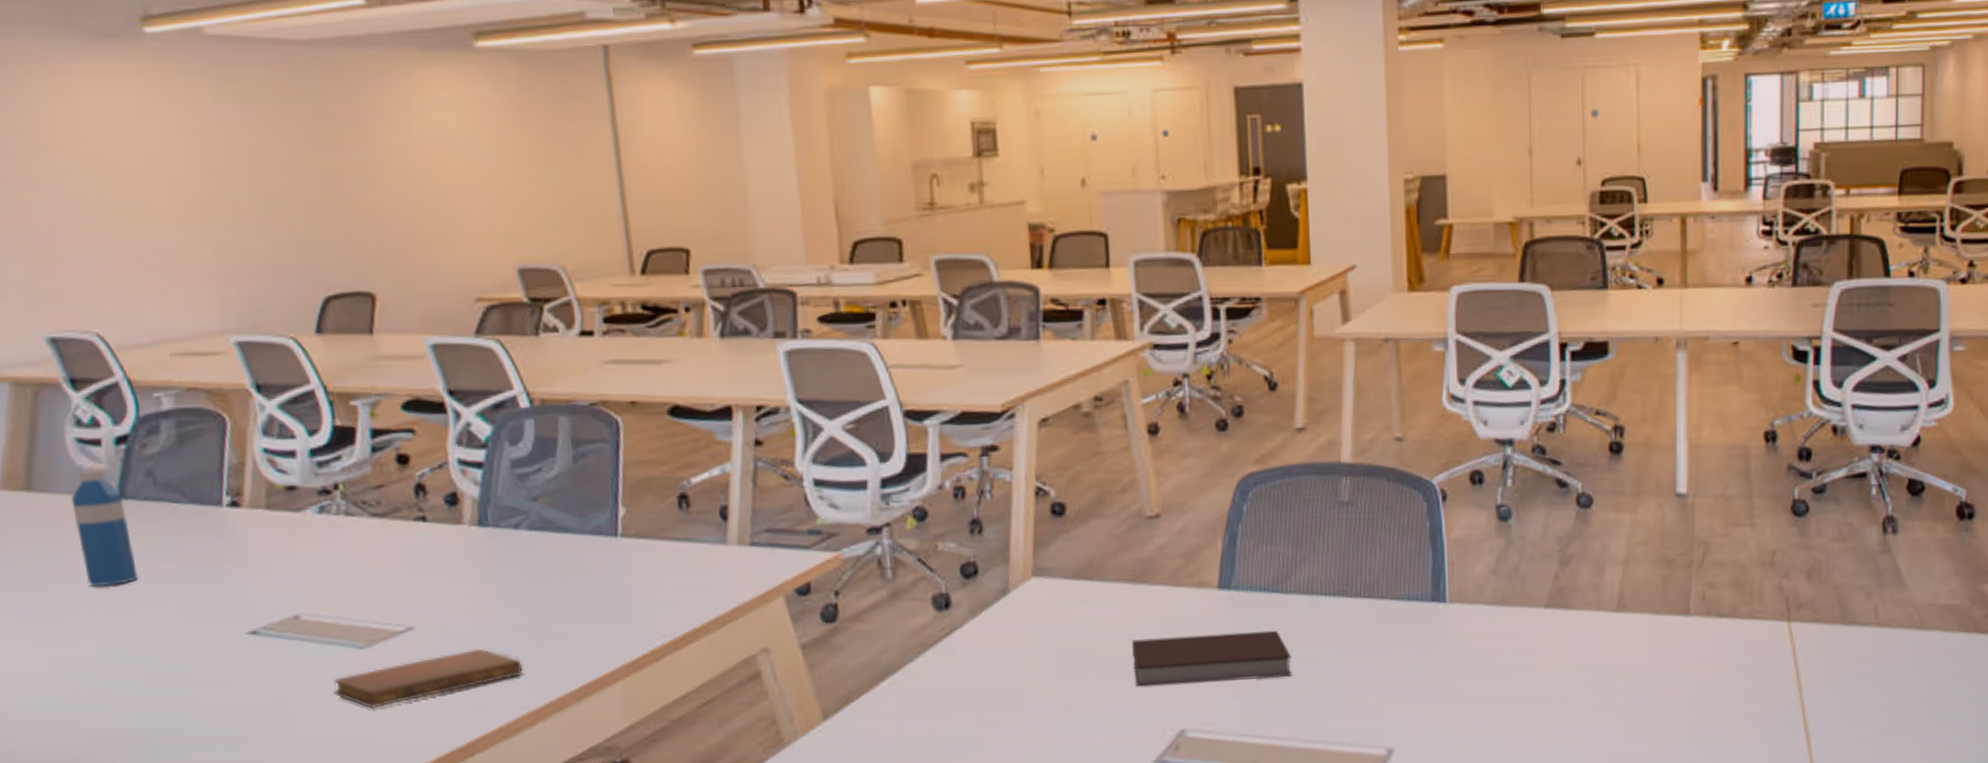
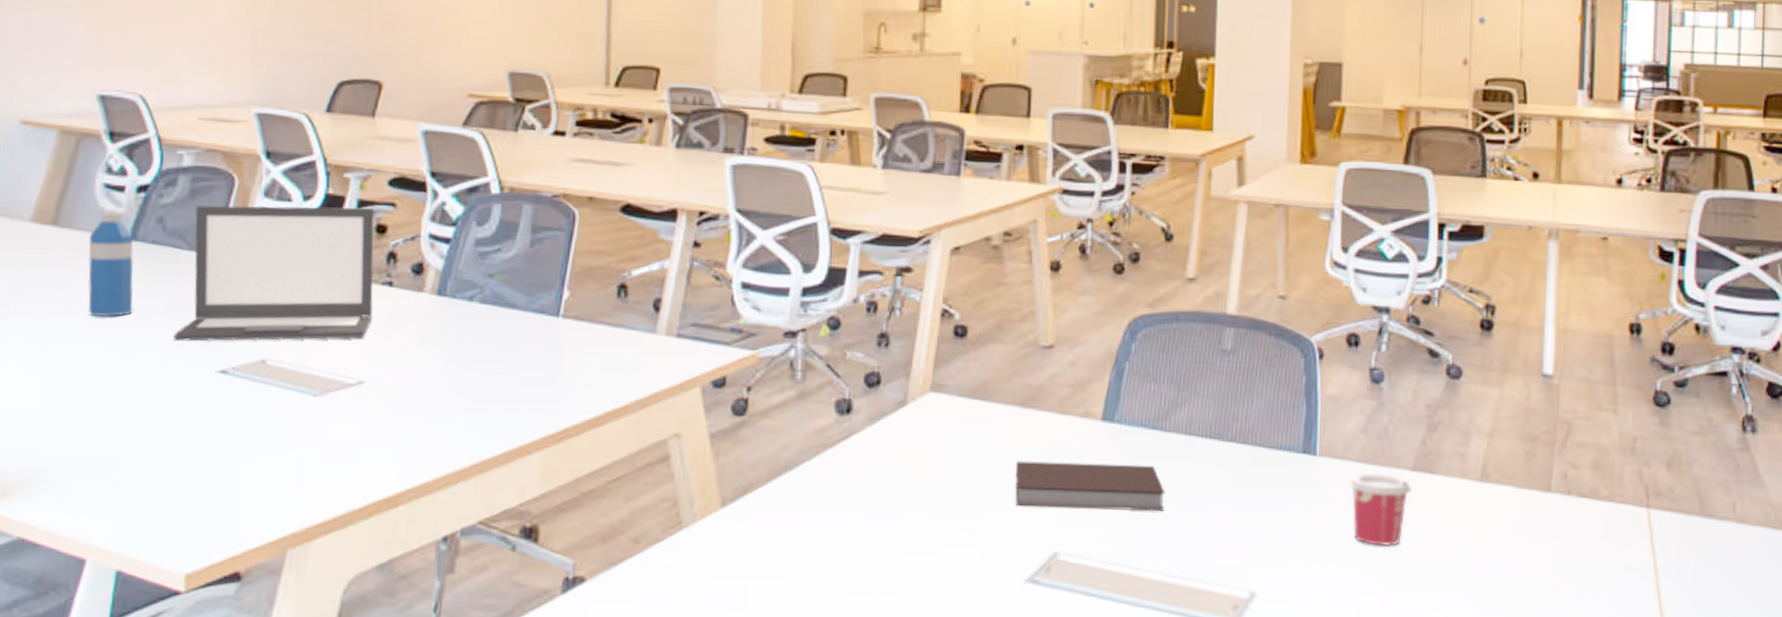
laptop: none [187,436,410,604] -> present [174,204,374,341]
notebook: present [333,648,523,709] -> none [283,406,456,453]
cup: none [1480,613,1548,689] -> present [1347,472,1412,546]

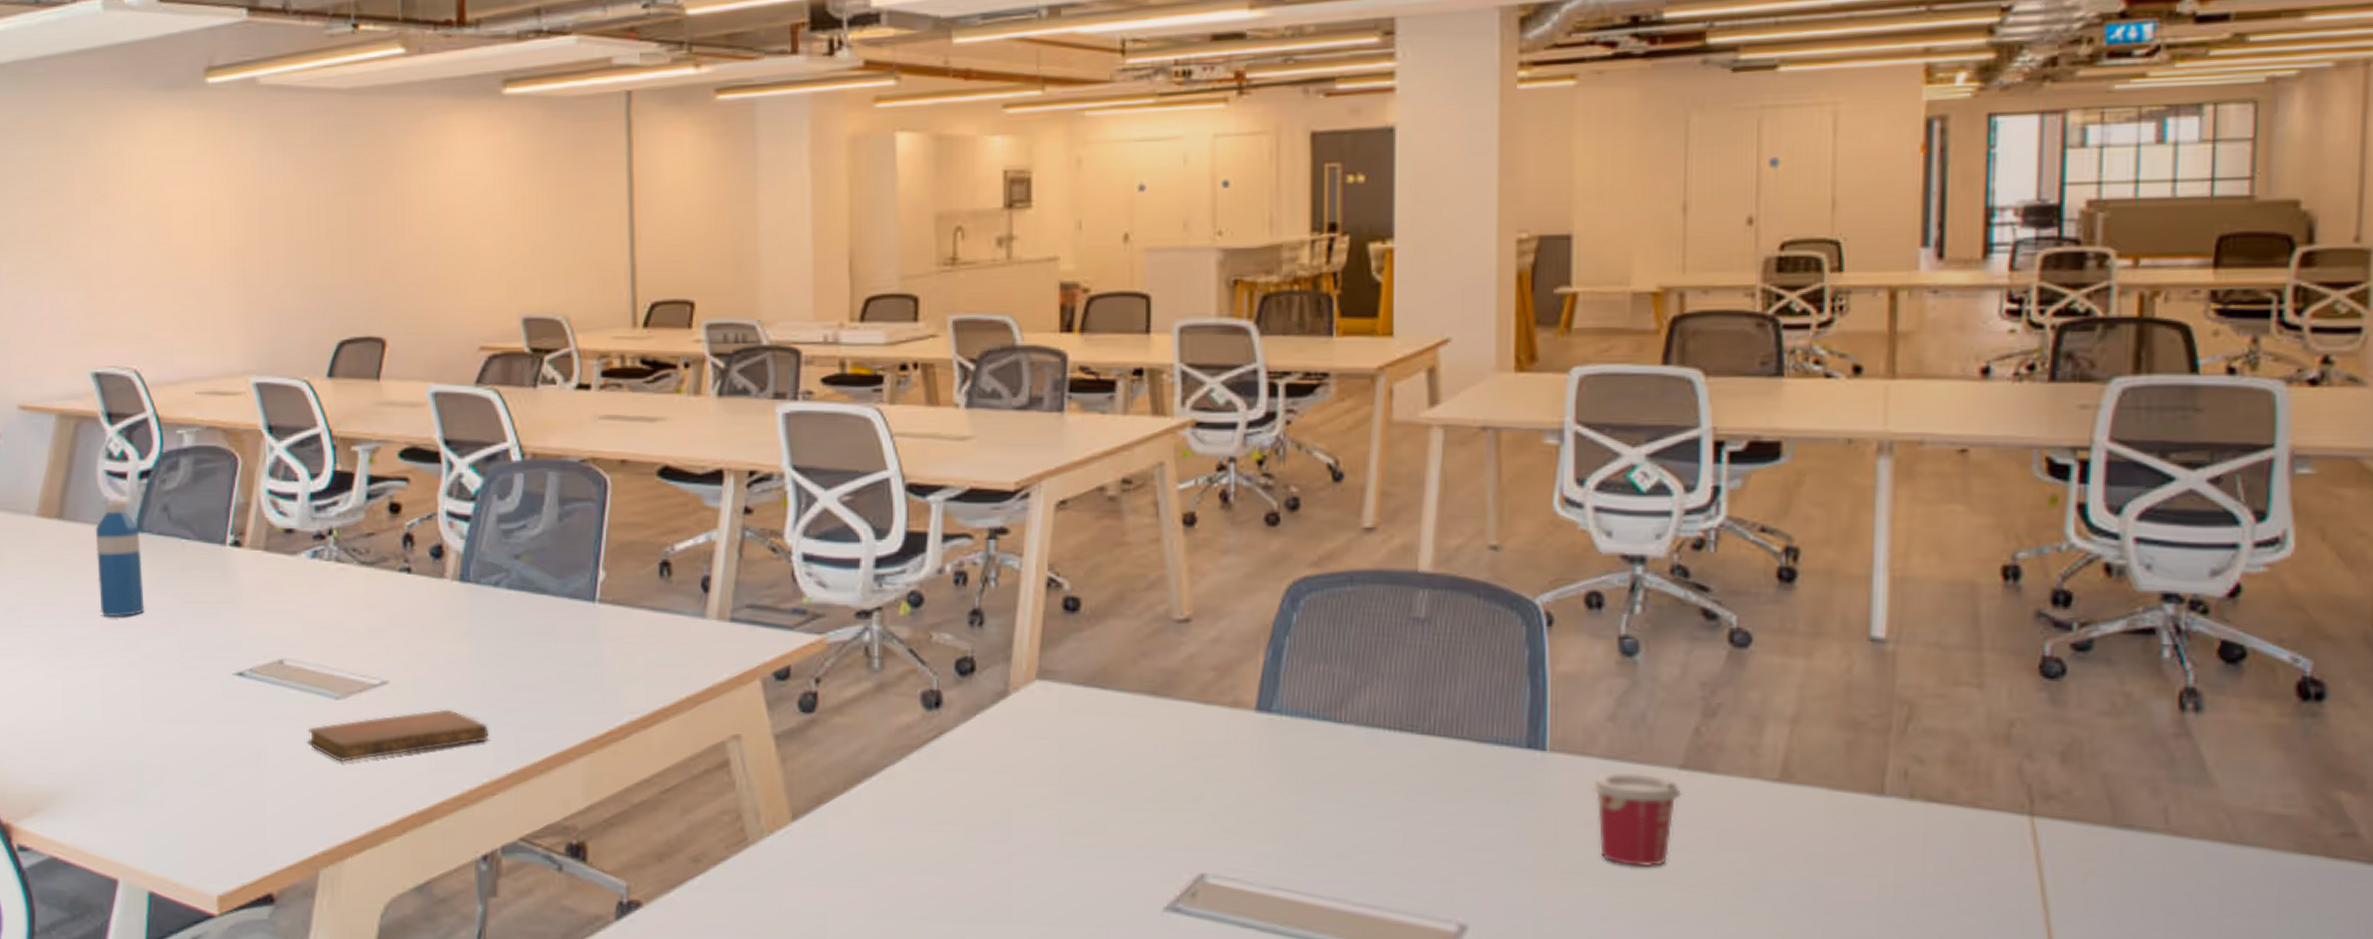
laptop: present [174,204,374,341] -> none [188,484,392,641]
notebook: none [283,406,456,453] -> present [306,709,489,763]
notebook: present [1015,461,1165,512] -> none [1148,762,1342,824]

